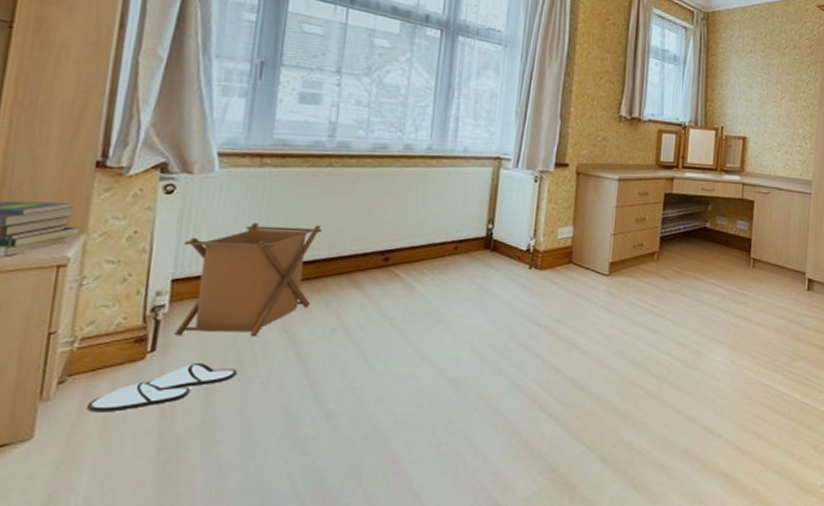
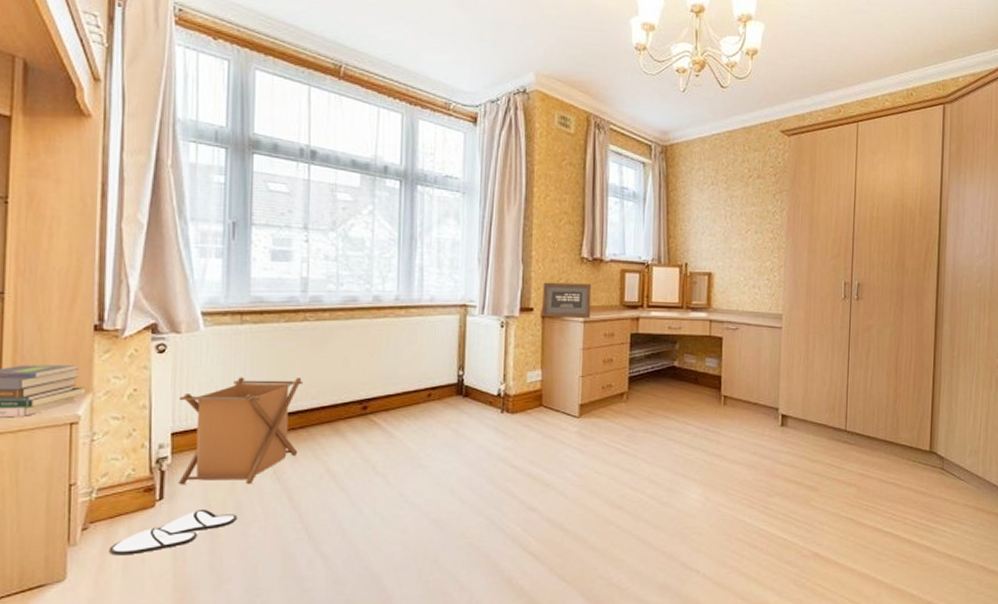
picture frame: none [577,138,629,176] -> present [542,282,592,319]

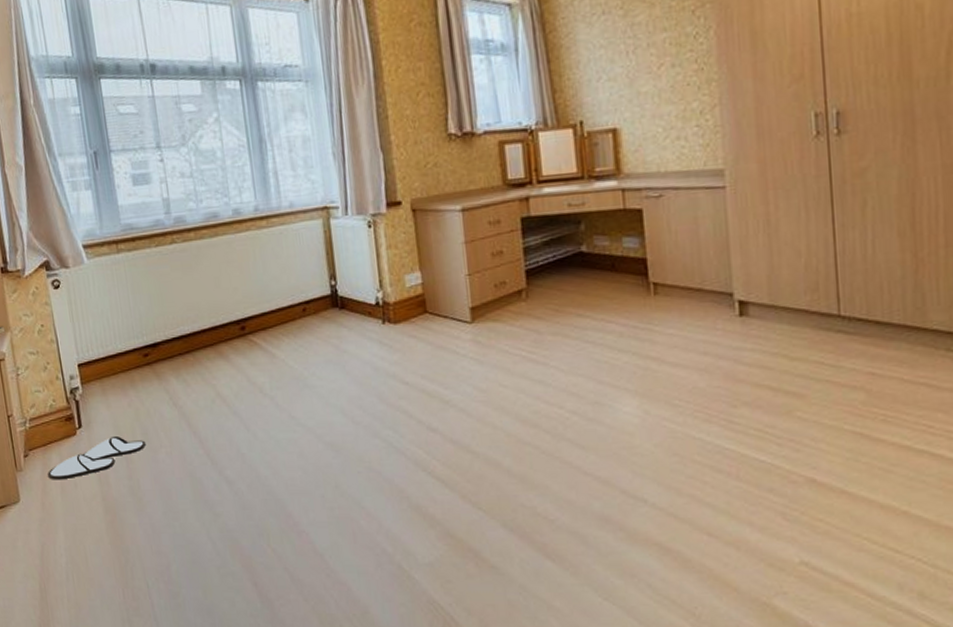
laundry basket: present [178,377,304,485] -> none [78,302,189,414]
picture frame: present [542,282,592,319] -> none [408,164,469,211]

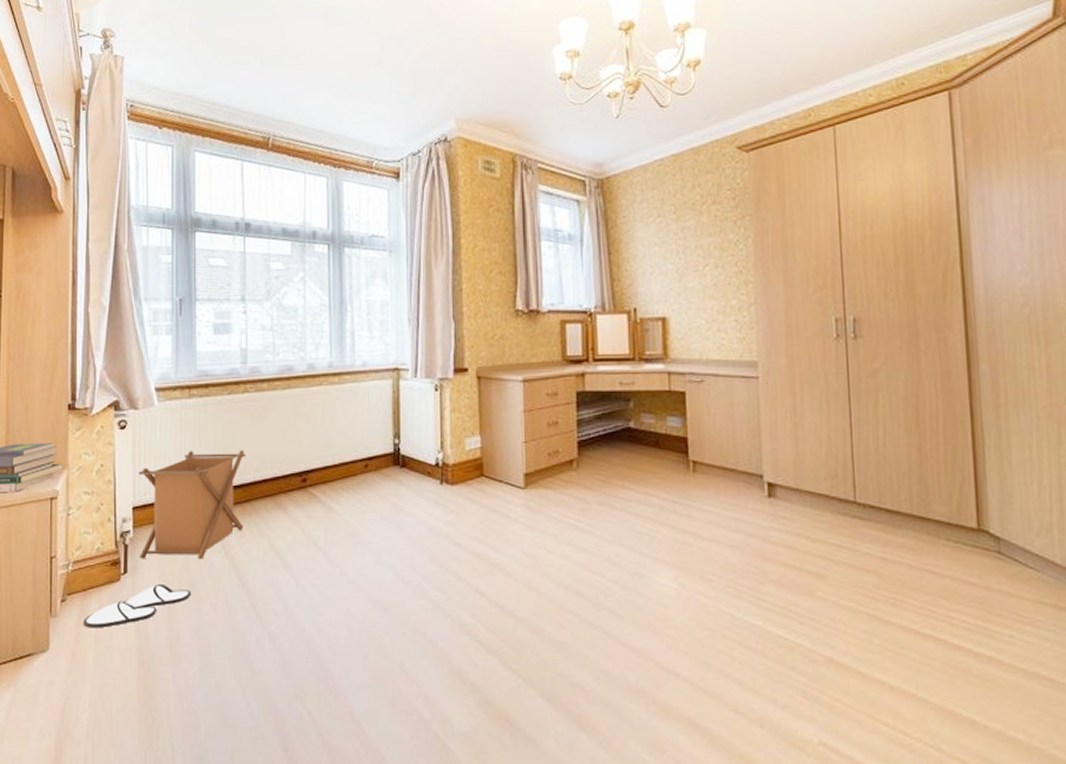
laundry basket: none [78,302,189,414] -> present [138,450,246,560]

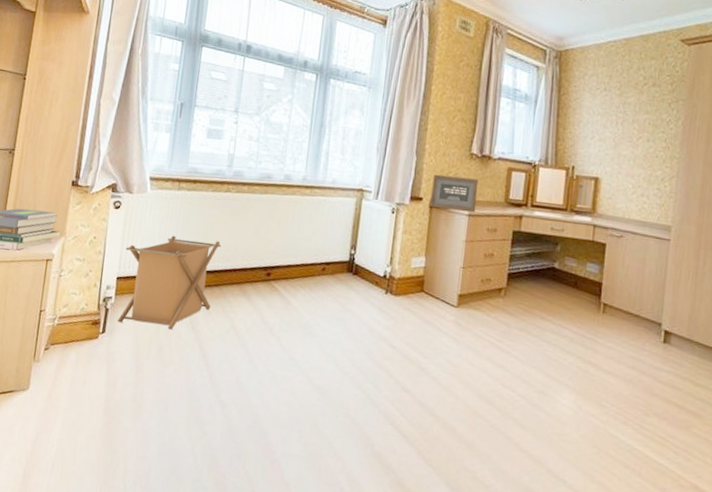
slippers: present [83,583,191,628] -> none [61,345,158,377]
picture frame: none [477,338,530,378] -> present [430,174,479,212]

